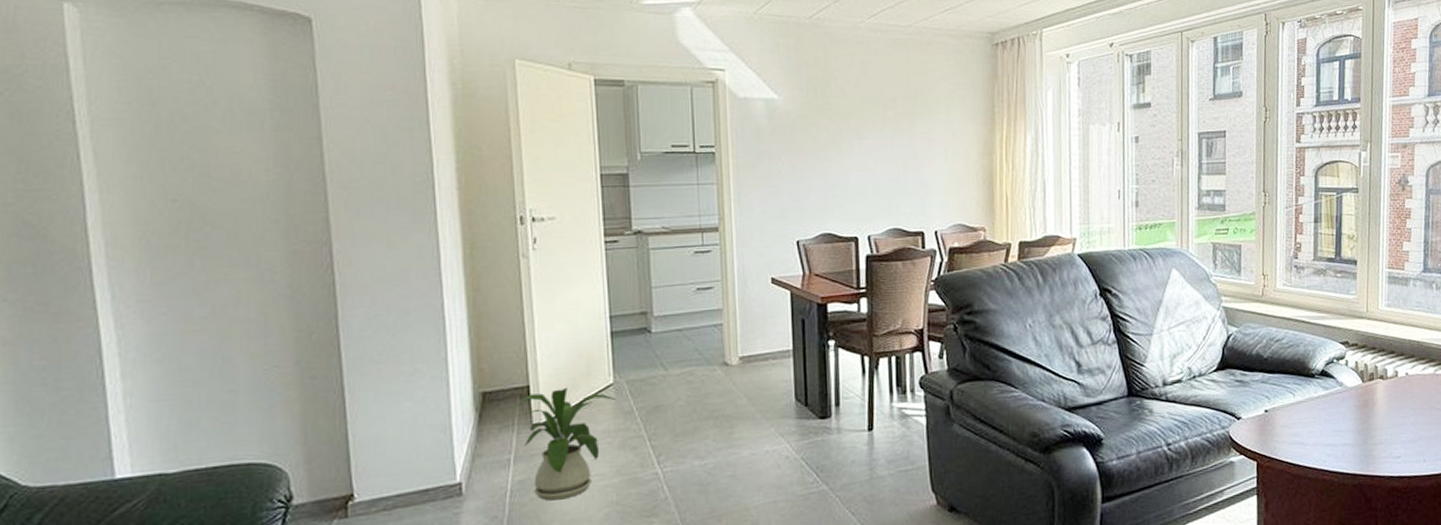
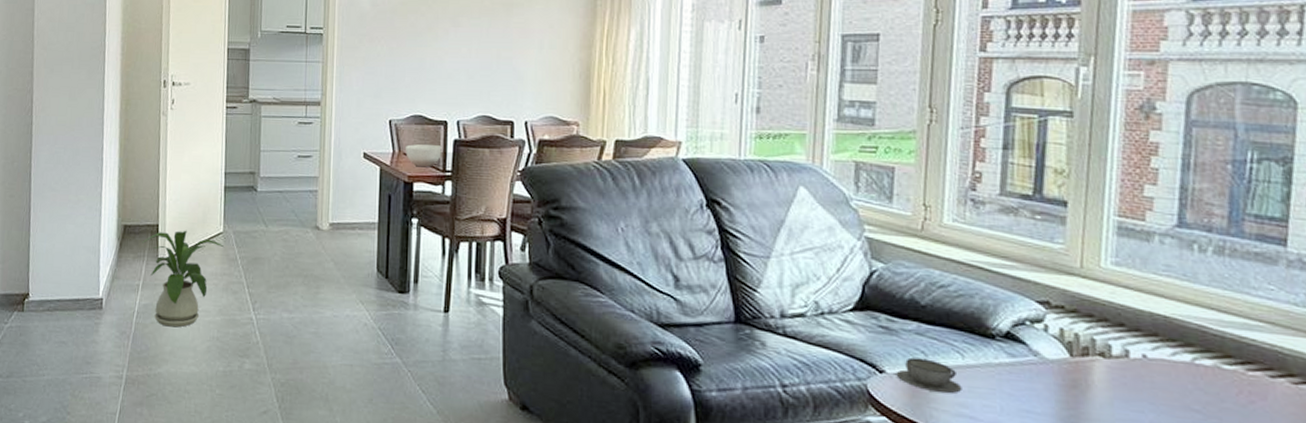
bowl: none [815,261,854,287] -> present [404,143,442,168]
teacup: none [1249,402,1295,429] -> present [896,357,962,394]

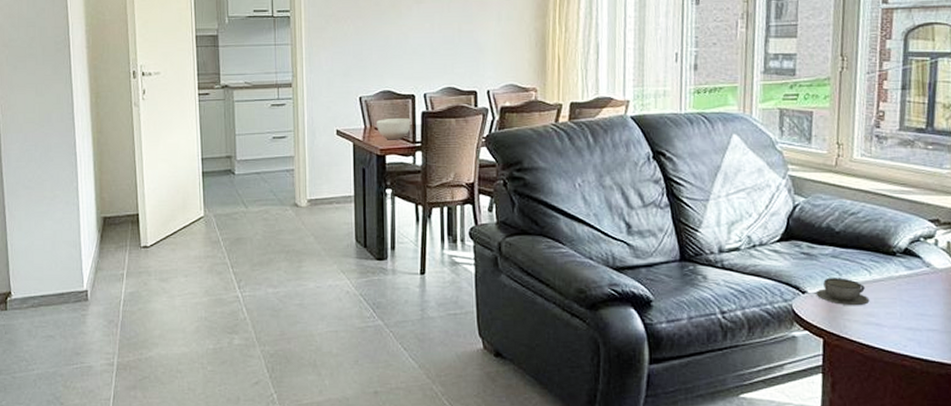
house plant: present [142,230,225,328] -> none [123,217,207,312]

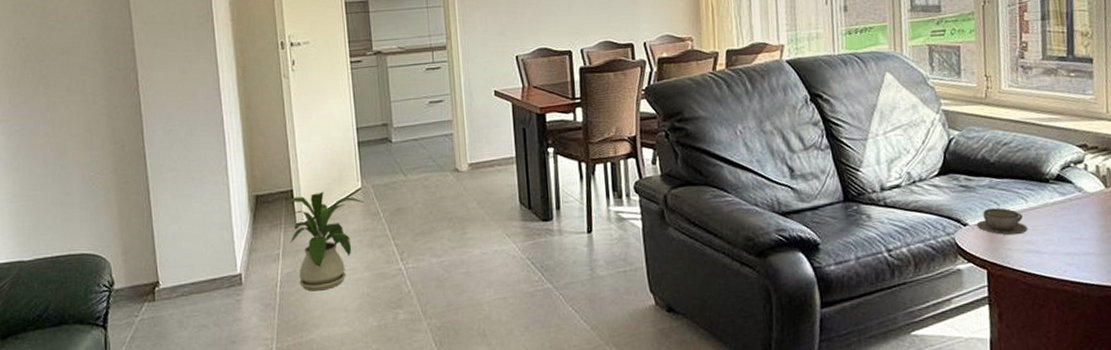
house plant: none [123,217,207,312] -> present [277,191,365,291]
bowl: present [375,117,411,140] -> none [533,74,570,98]

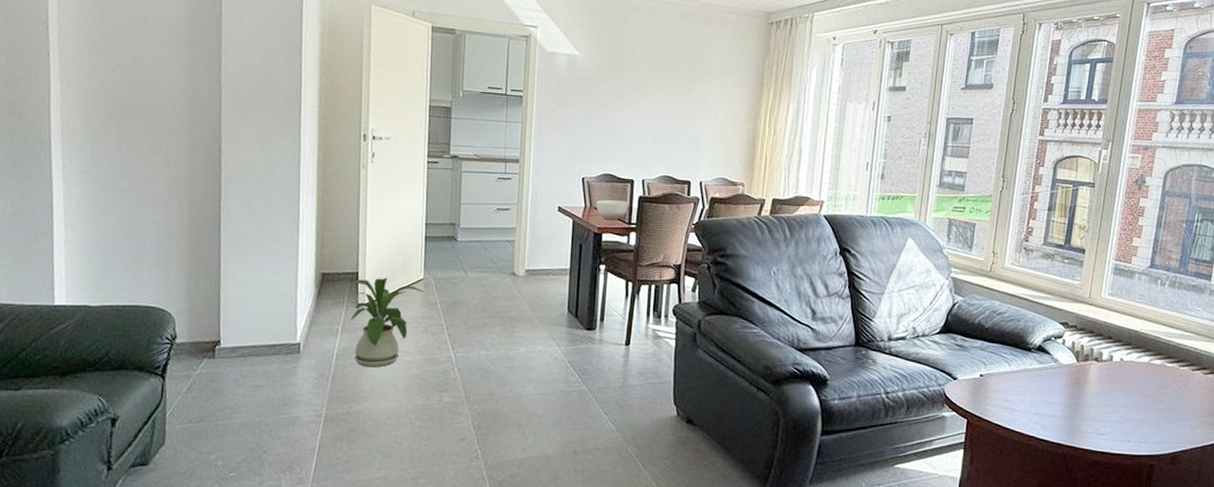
bowl: none [533,74,570,98] -> present [595,199,628,220]
teacup: present [976,208,1028,236] -> none [964,367,1007,393]

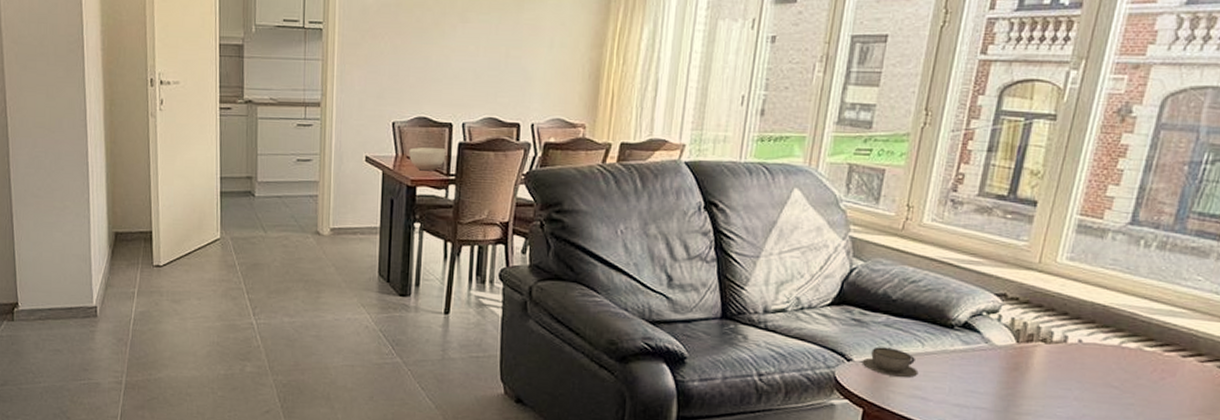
house plant: present [341,277,425,368] -> none [135,236,223,334]
teacup: none [964,367,1007,393] -> present [861,347,919,378]

